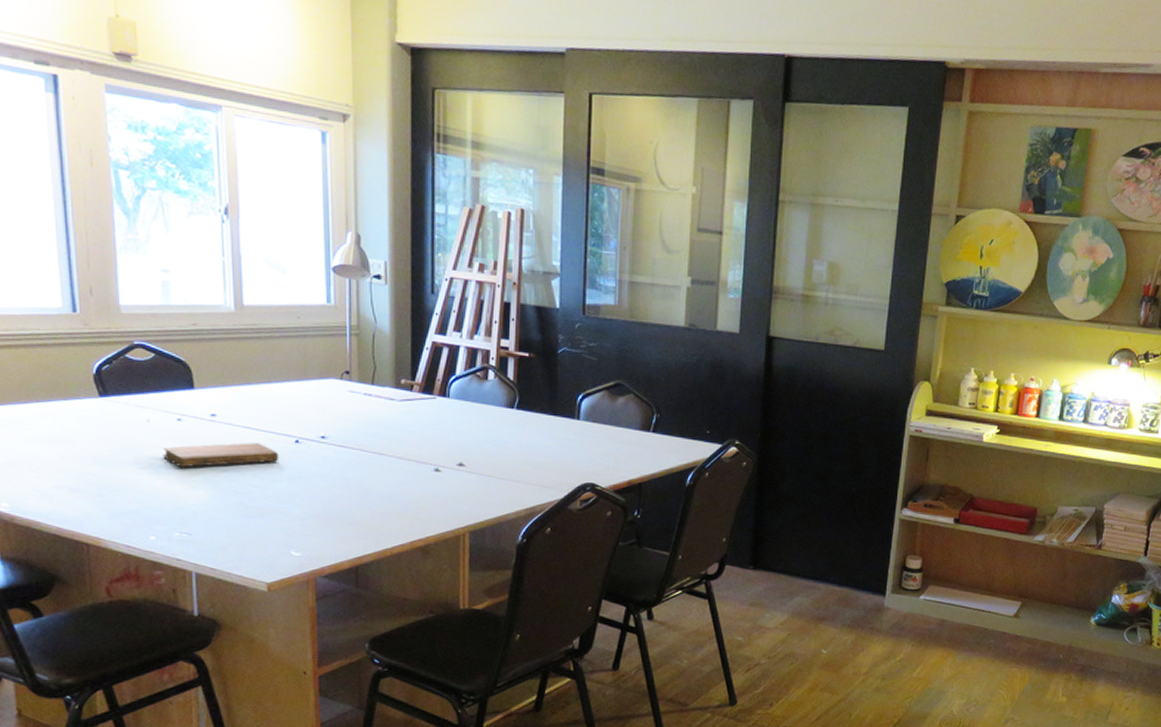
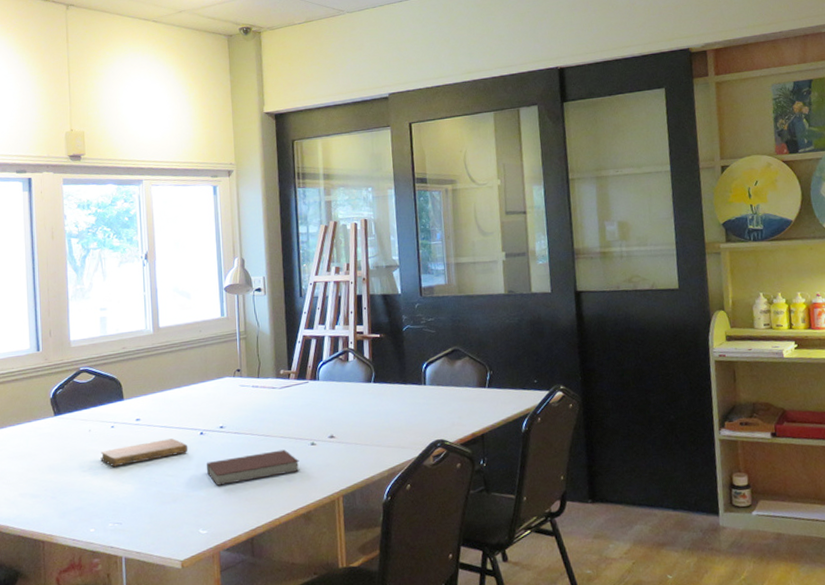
notebook: none [301,472,419,504] -> present [206,449,300,486]

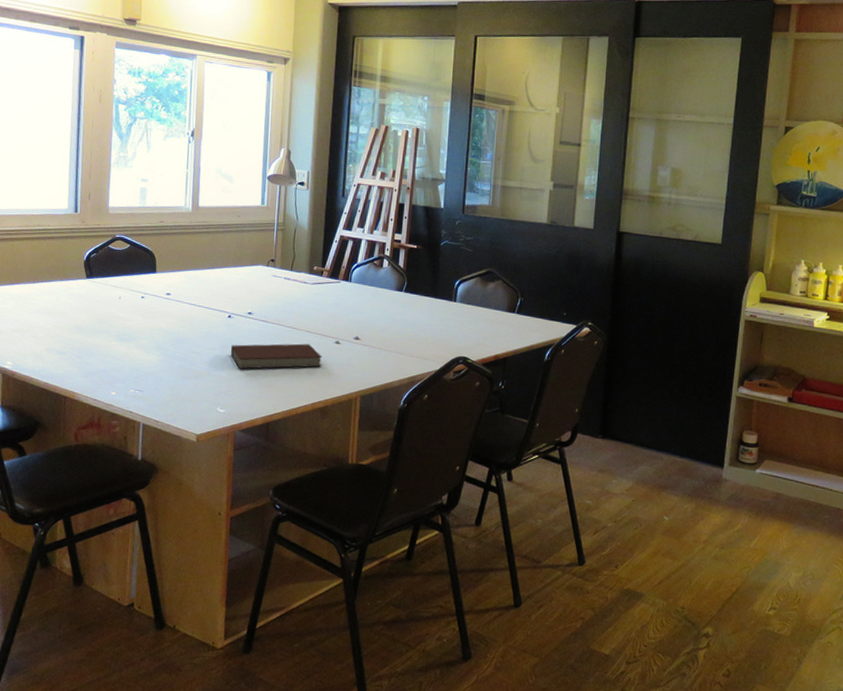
notebook: present [100,438,188,467] -> none [128,317,215,337]

